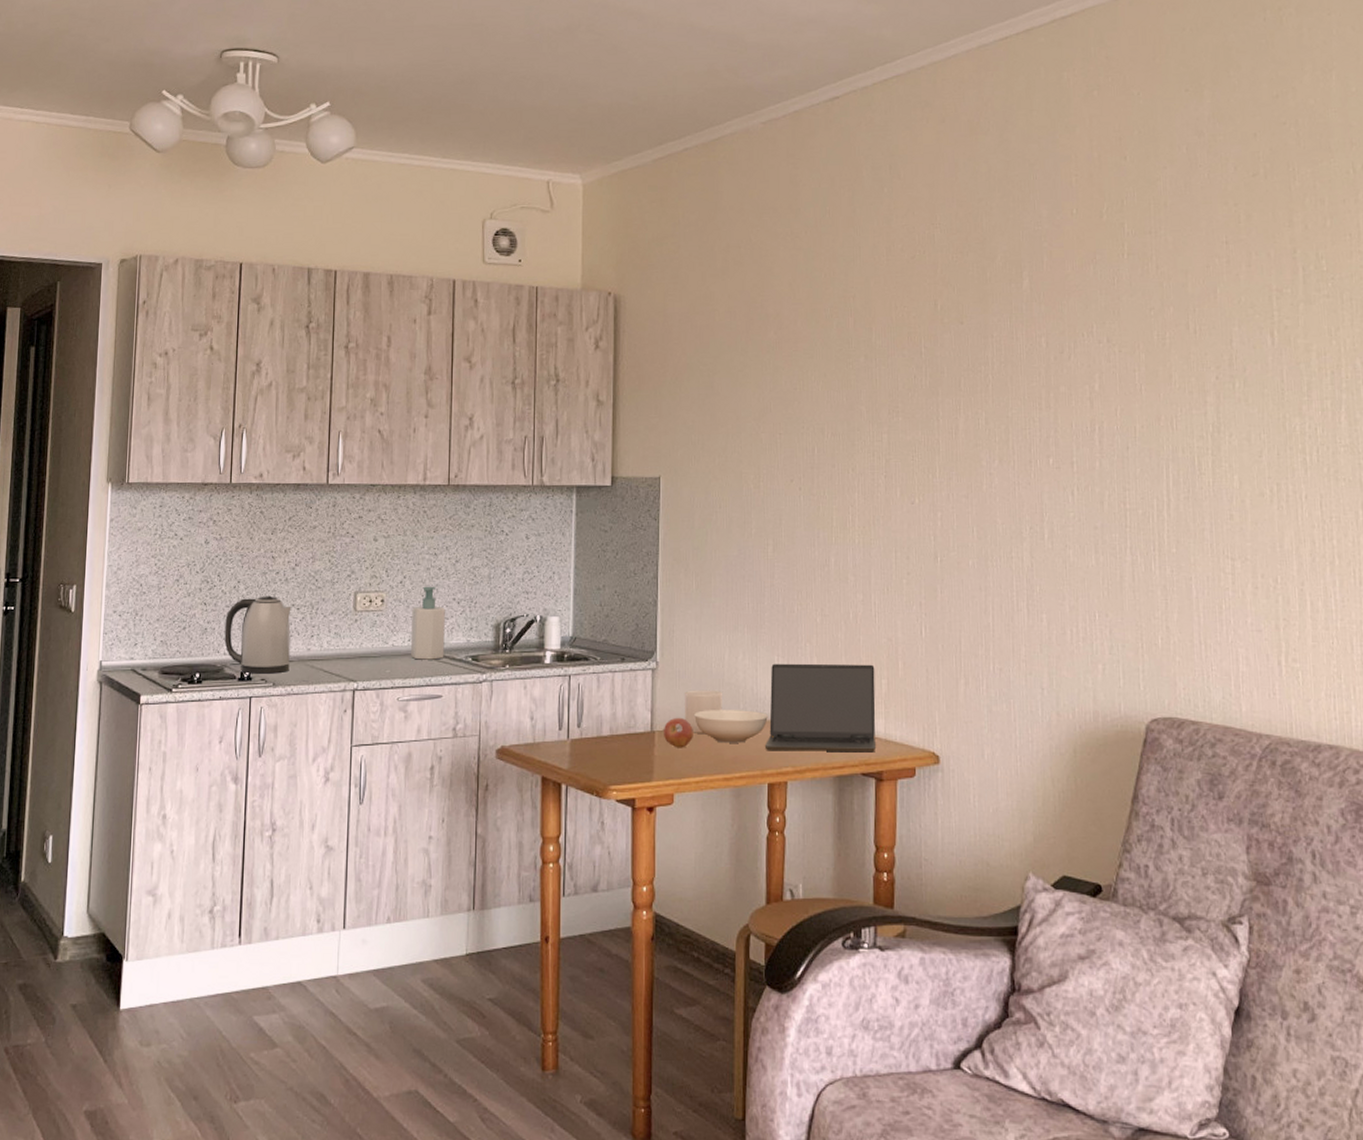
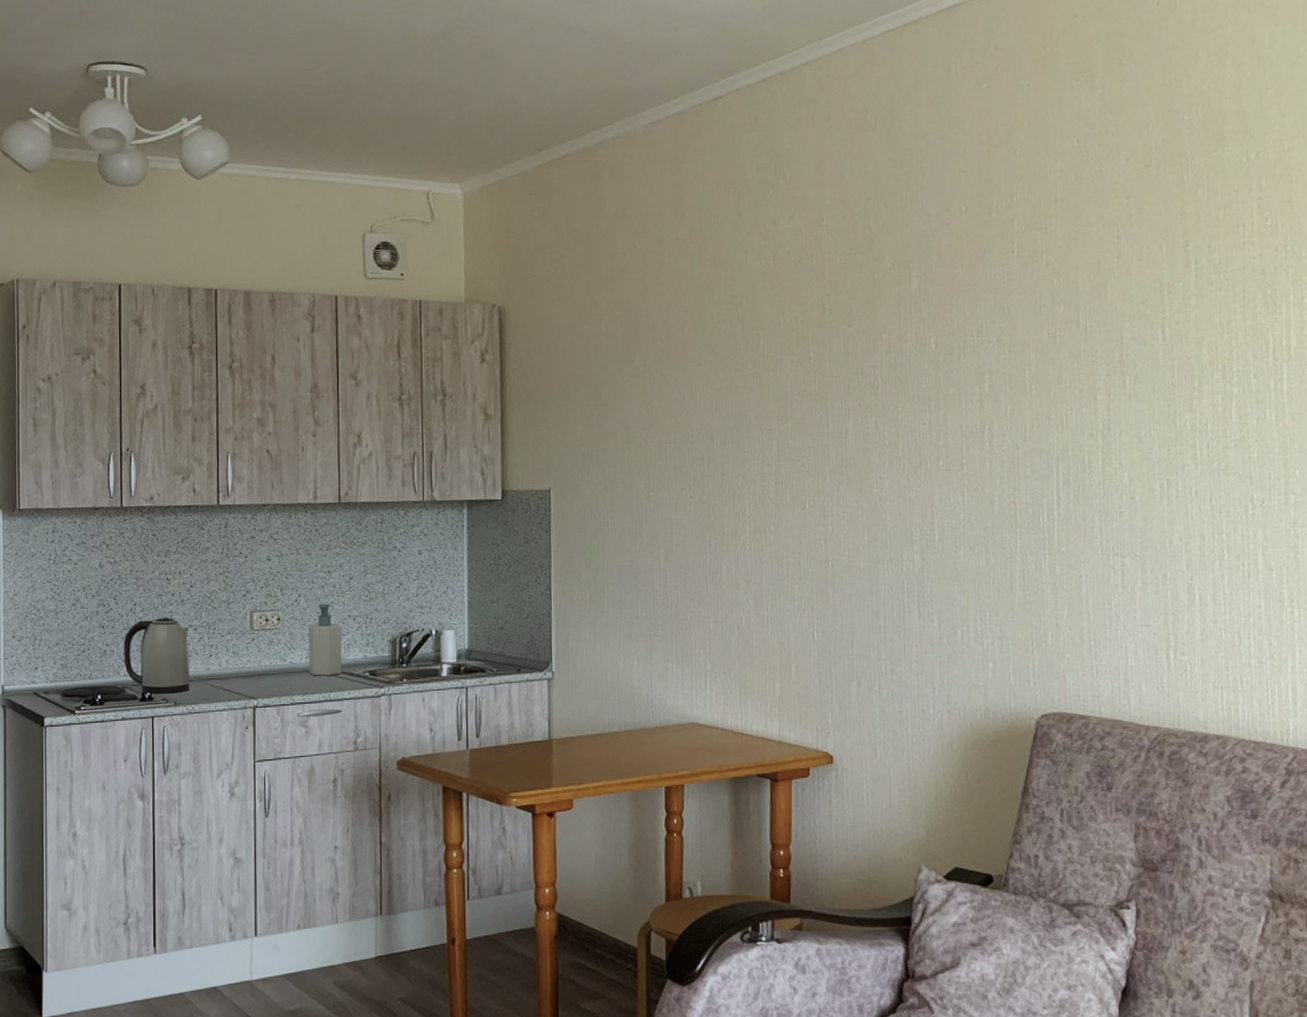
fruit: present [664,717,693,748] -> none [561,725,590,755]
mug: present [684,690,722,733] -> none [580,697,618,740]
bowl: present [693,710,768,743] -> none [590,716,664,749]
laptop: present [764,663,876,753] -> none [661,669,770,755]

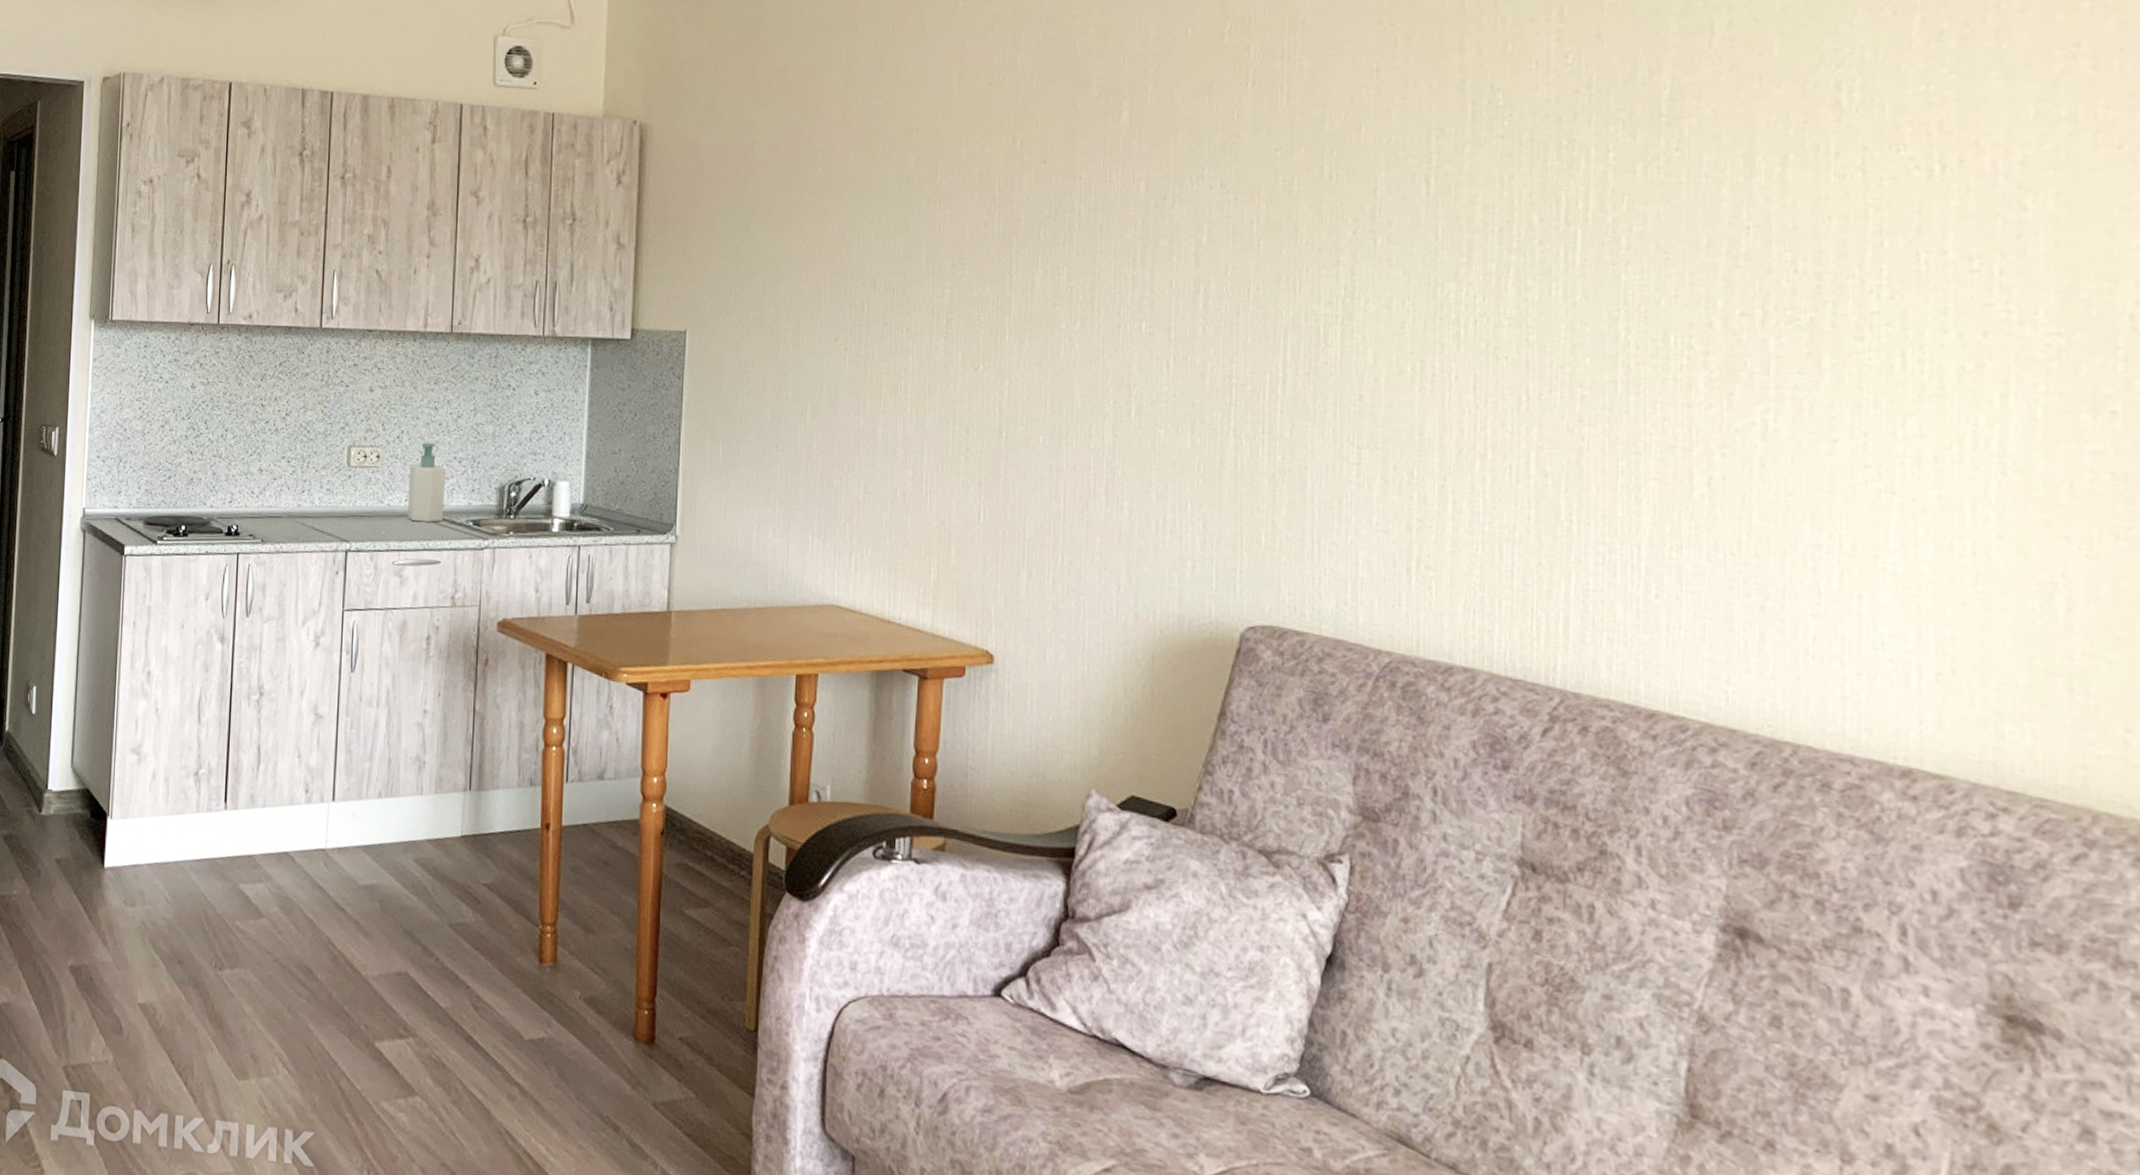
kettle: present [123,617,190,694] -> none [211,446,281,530]

